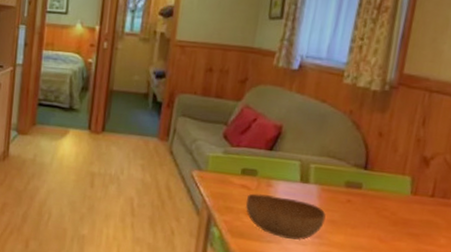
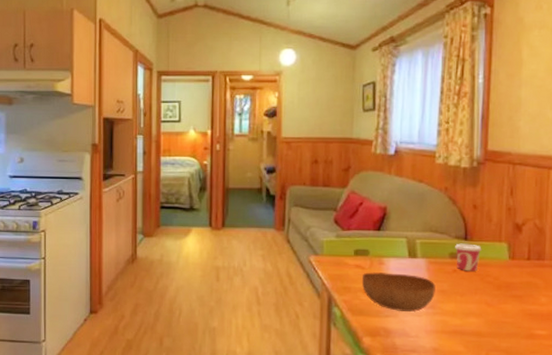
cup: none [351,172,382,204] -> present [454,243,482,272]

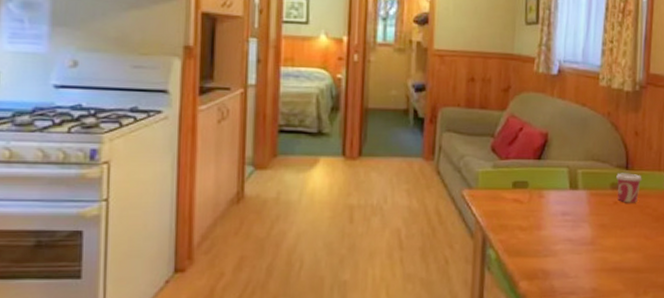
bowl: present [361,272,436,313] -> none [519,207,596,251]

